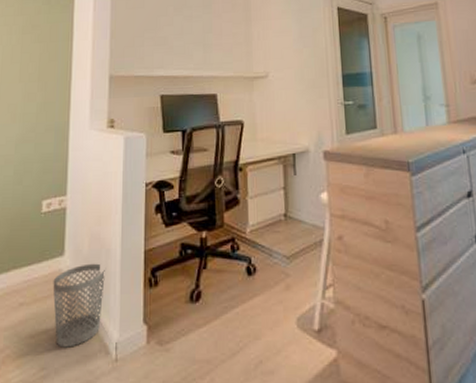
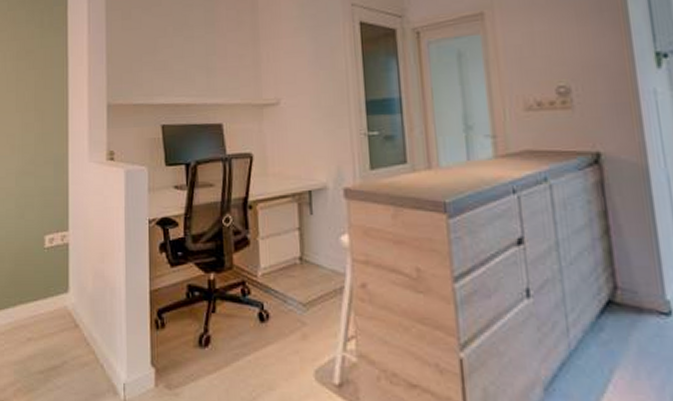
wastebasket: present [53,263,105,348] -> none [59,301,110,385]

